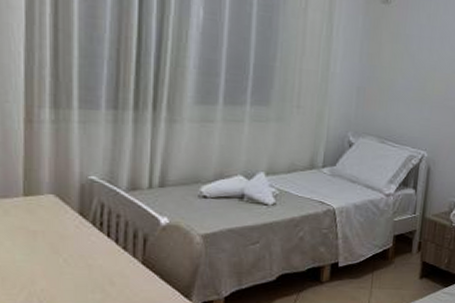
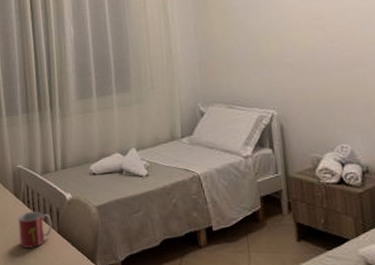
mug: none [79,236,135,281] -> present [18,212,53,248]

